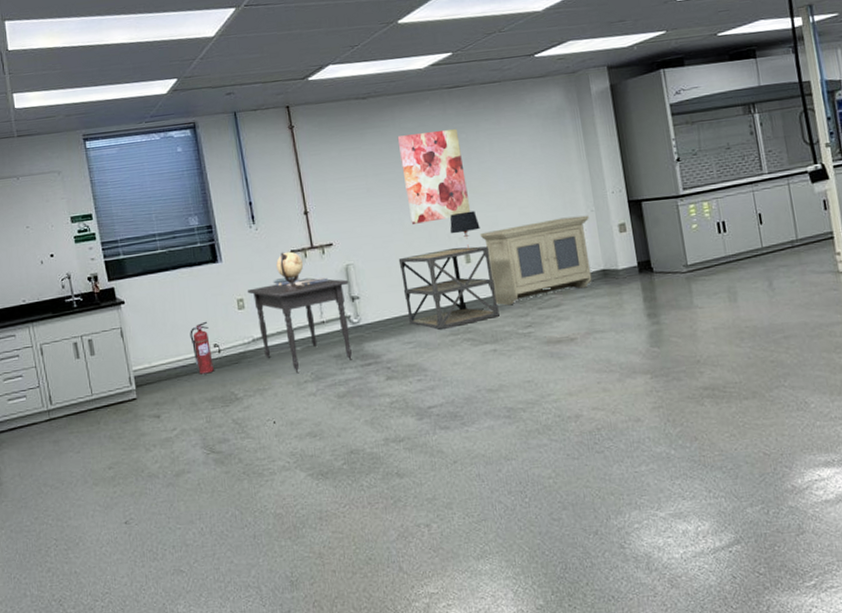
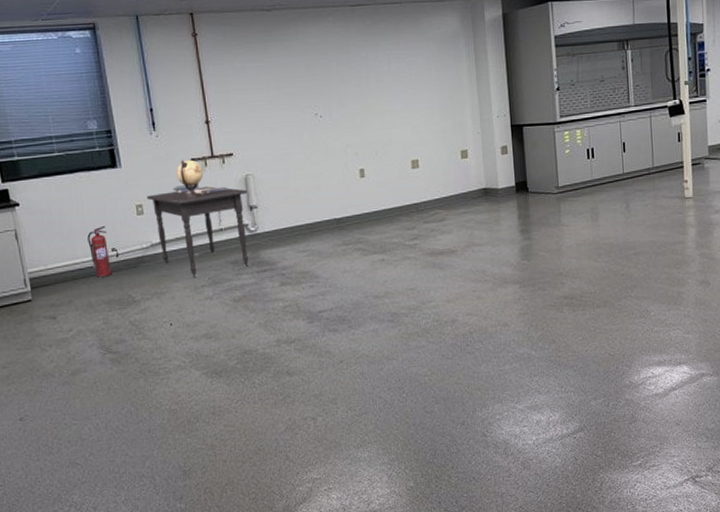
wall art: present [397,129,471,224] -> none [300,47,367,138]
shelving unit: present [398,246,500,330] -> none [296,162,389,240]
table lamp: present [449,210,480,250] -> none [346,128,375,165]
storage cabinet: present [479,215,592,306] -> none [374,137,475,219]

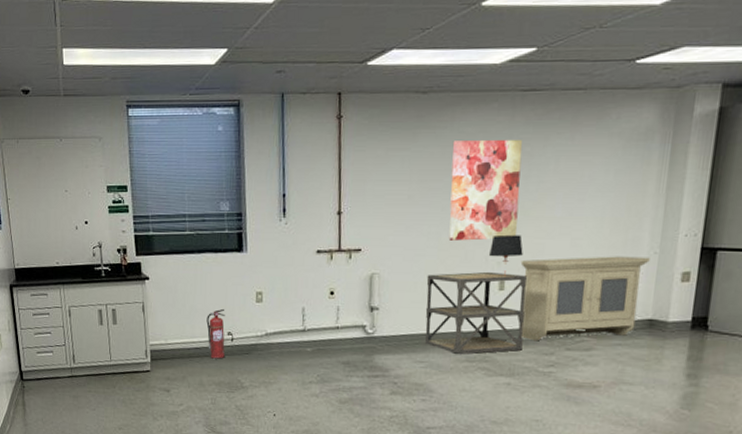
desk: present [146,159,248,277] -> none [267,251,371,372]
shelving unit: none [296,162,389,240] -> present [424,271,527,354]
wall art: none [300,47,367,138] -> present [448,140,523,241]
table lamp: none [346,128,375,165] -> present [488,234,523,276]
storage cabinet: none [374,137,475,219] -> present [520,256,650,341]

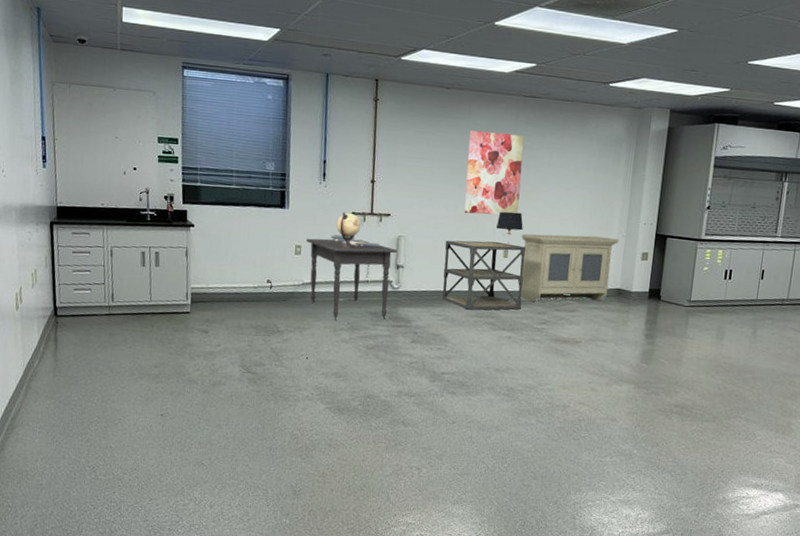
fire extinguisher: present [206,308,225,359] -> none [247,258,266,305]
desk: none [267,251,371,372] -> present [305,212,398,320]

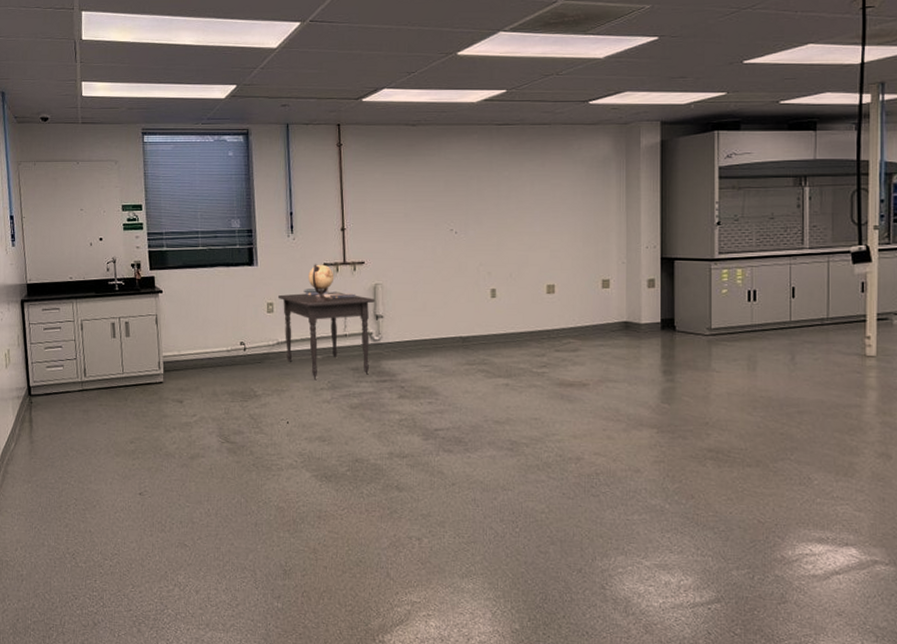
shelving unit: present [441,240,526,311] -> none [425,281,517,358]
wall art: present [464,130,524,215] -> none [441,166,503,254]
table lamp: present [495,211,523,246] -> none [479,248,510,285]
storage cabinet: present [520,233,619,302] -> none [508,266,619,344]

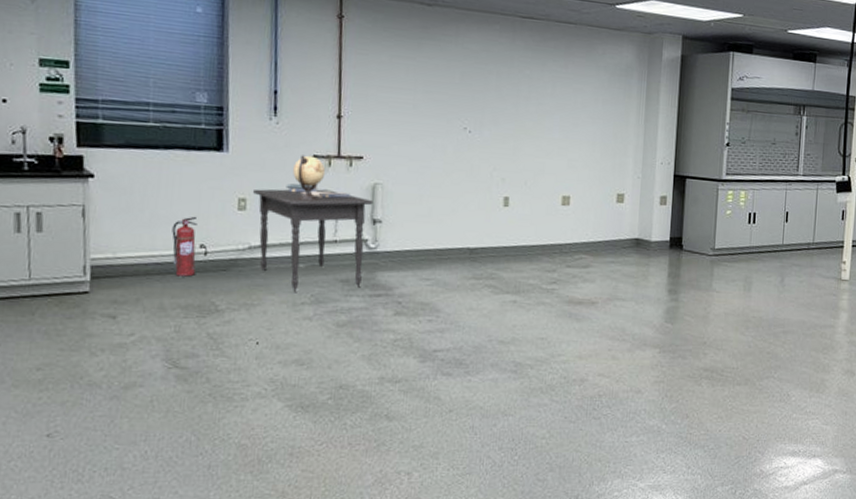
fire extinguisher: none [219,319,238,369] -> present [172,216,197,277]

